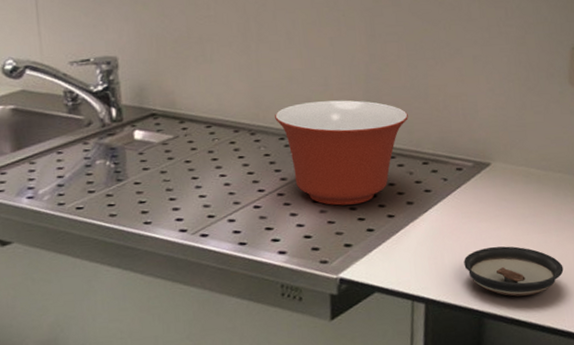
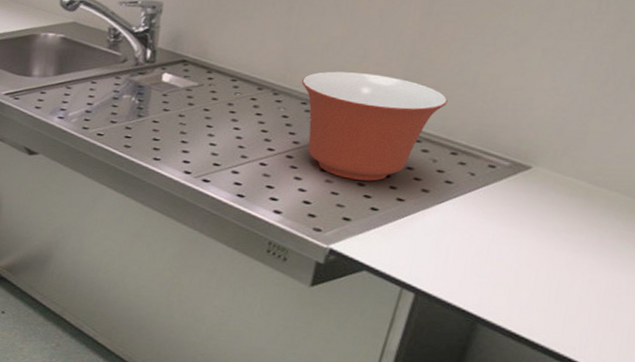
saucer: present [464,246,564,297] -> none [470,253,591,314]

